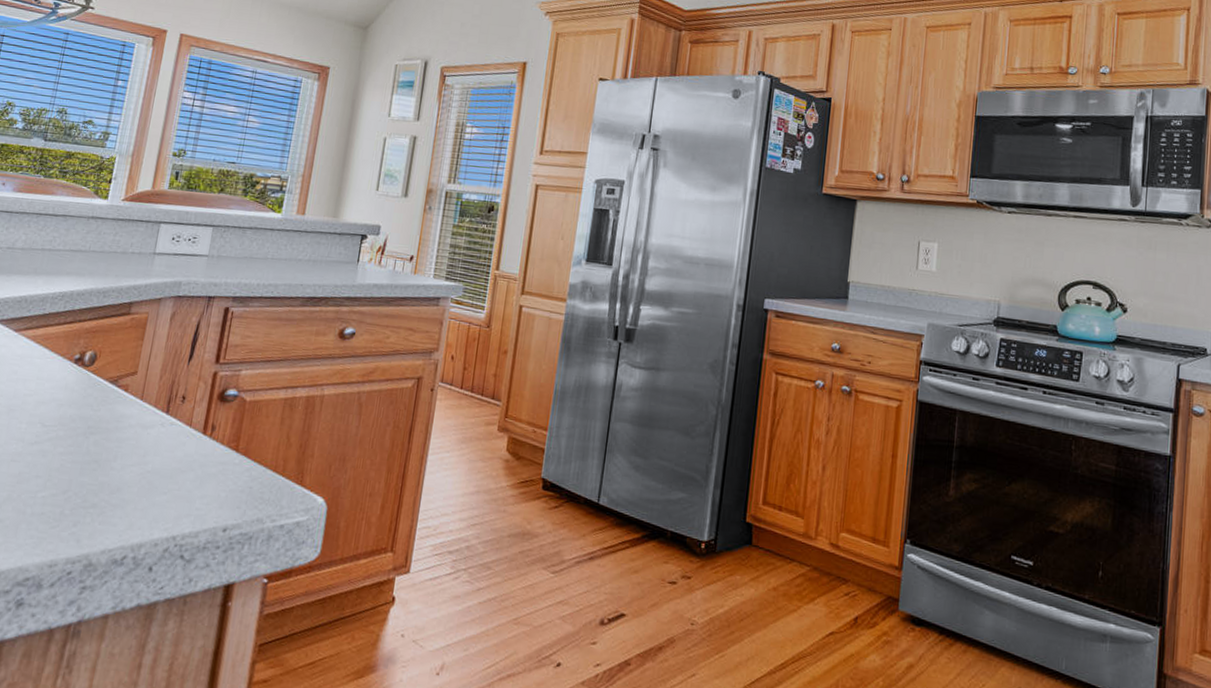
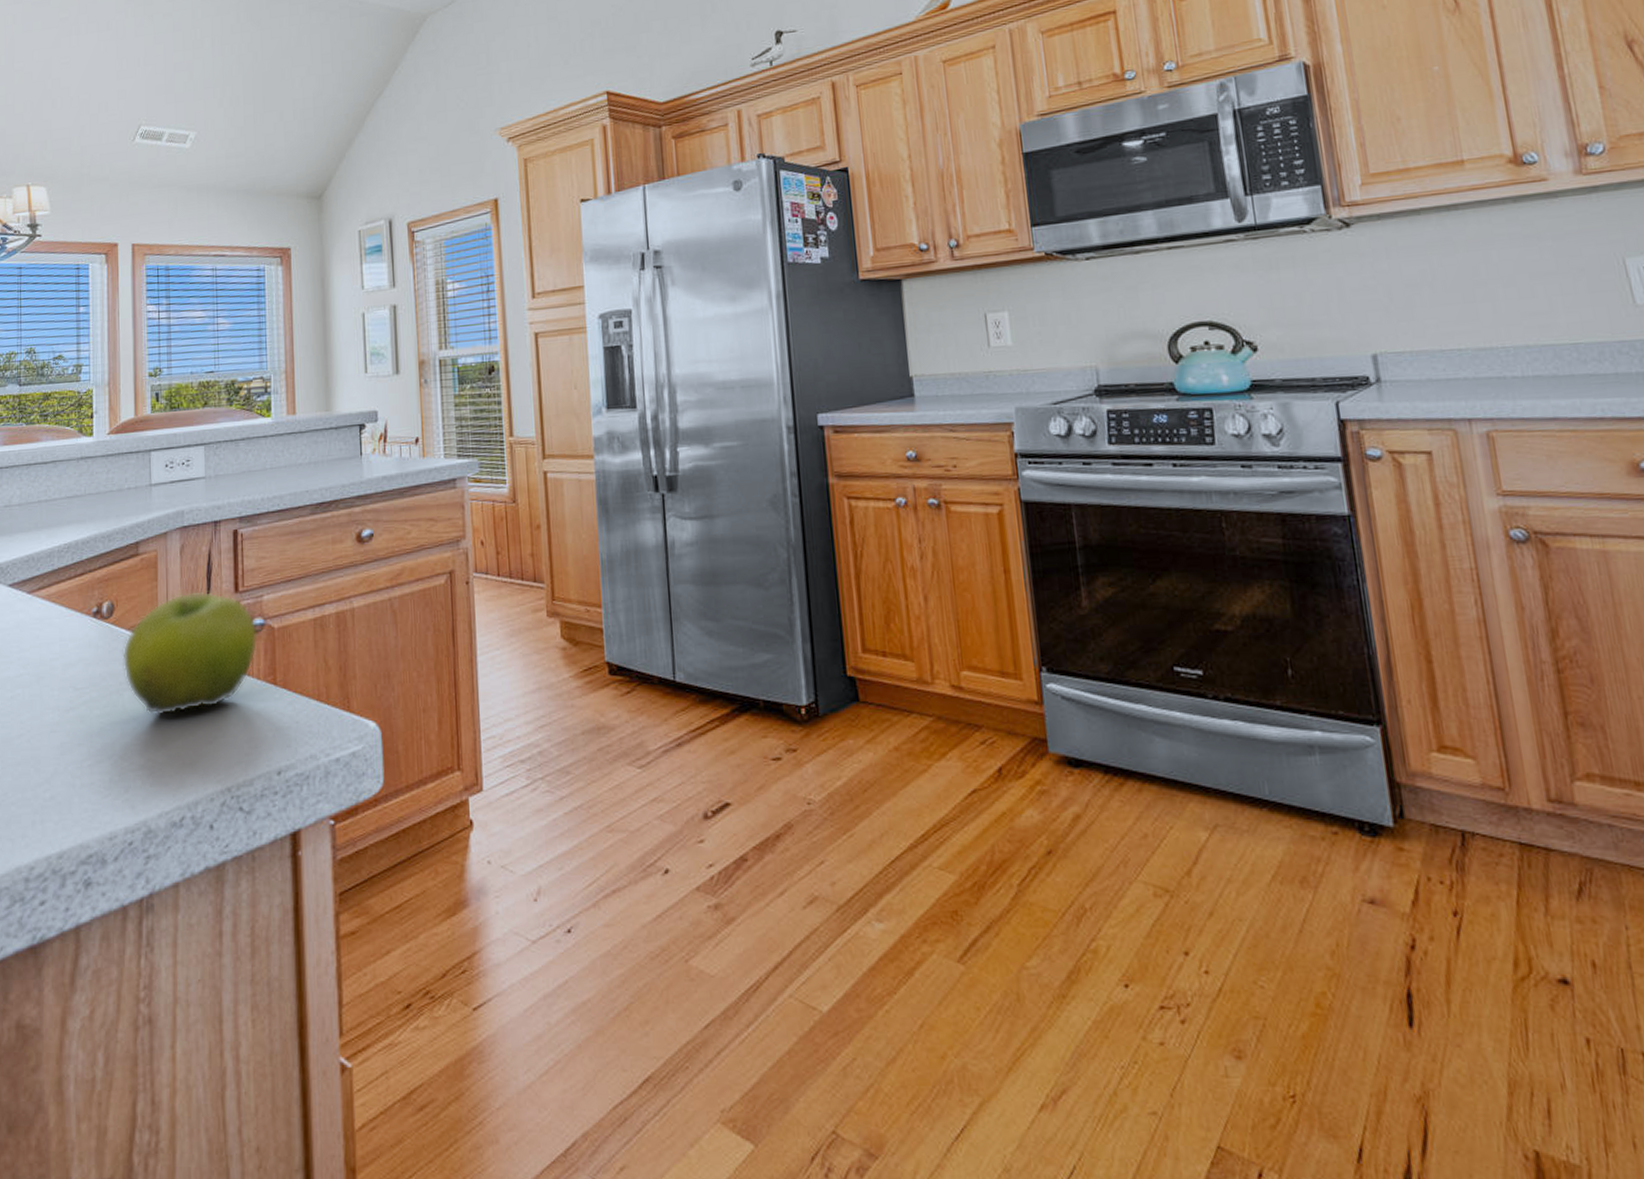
fruit: none [94,355,231,464] -> present [122,591,258,715]

